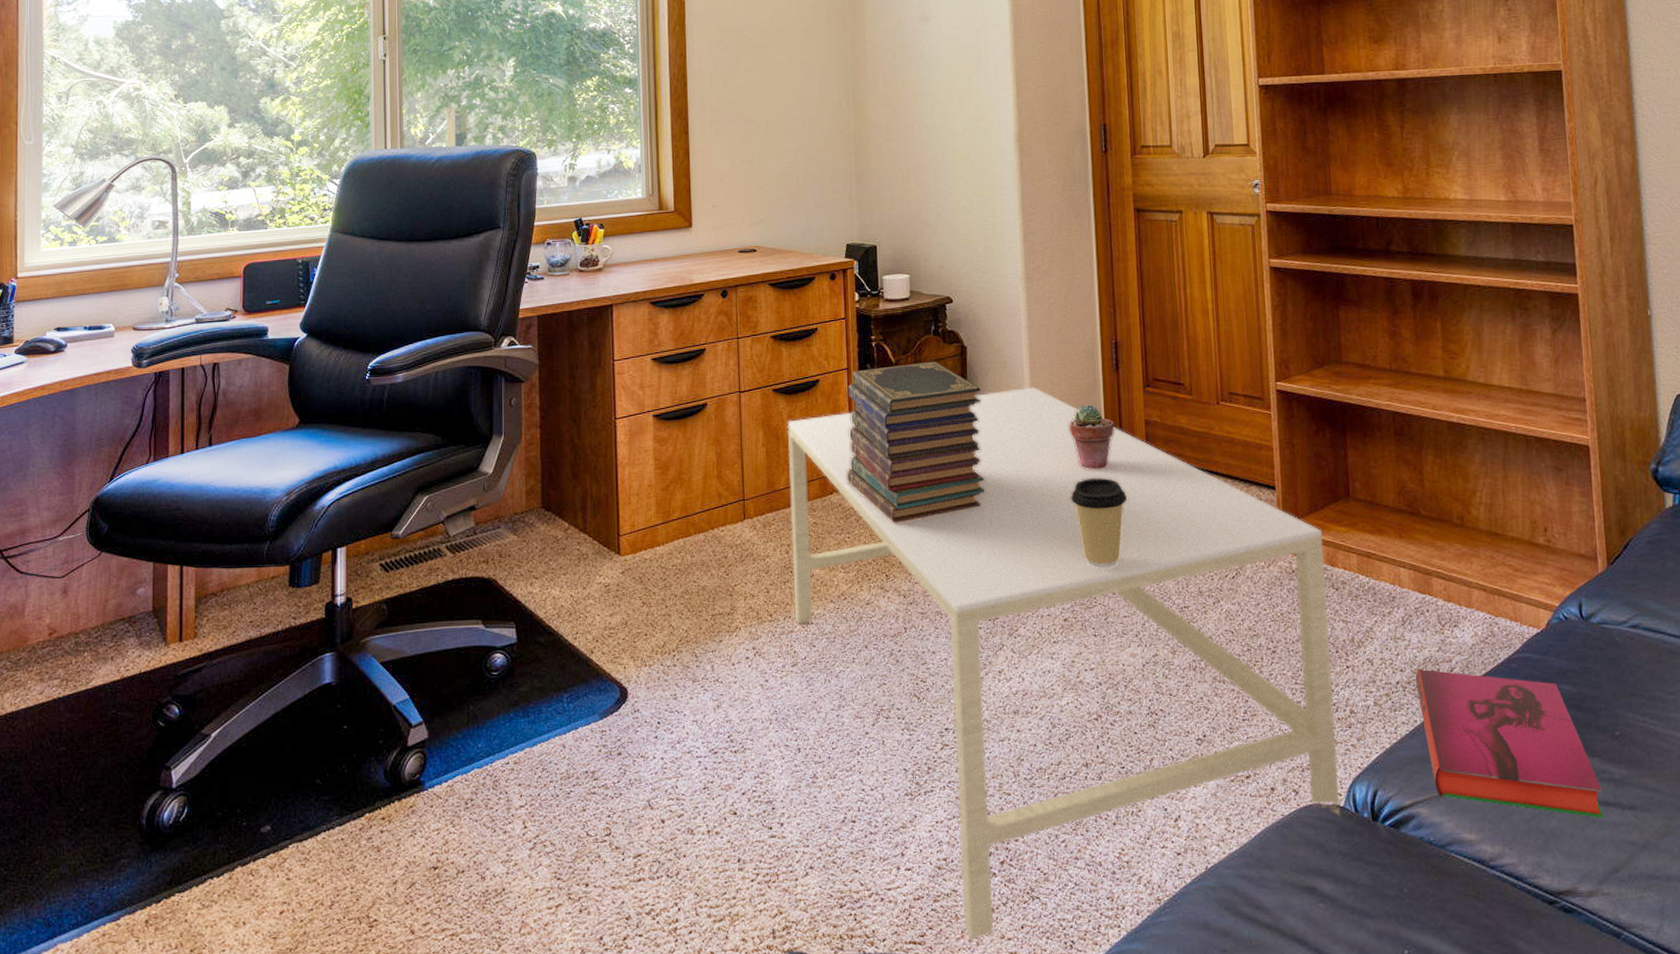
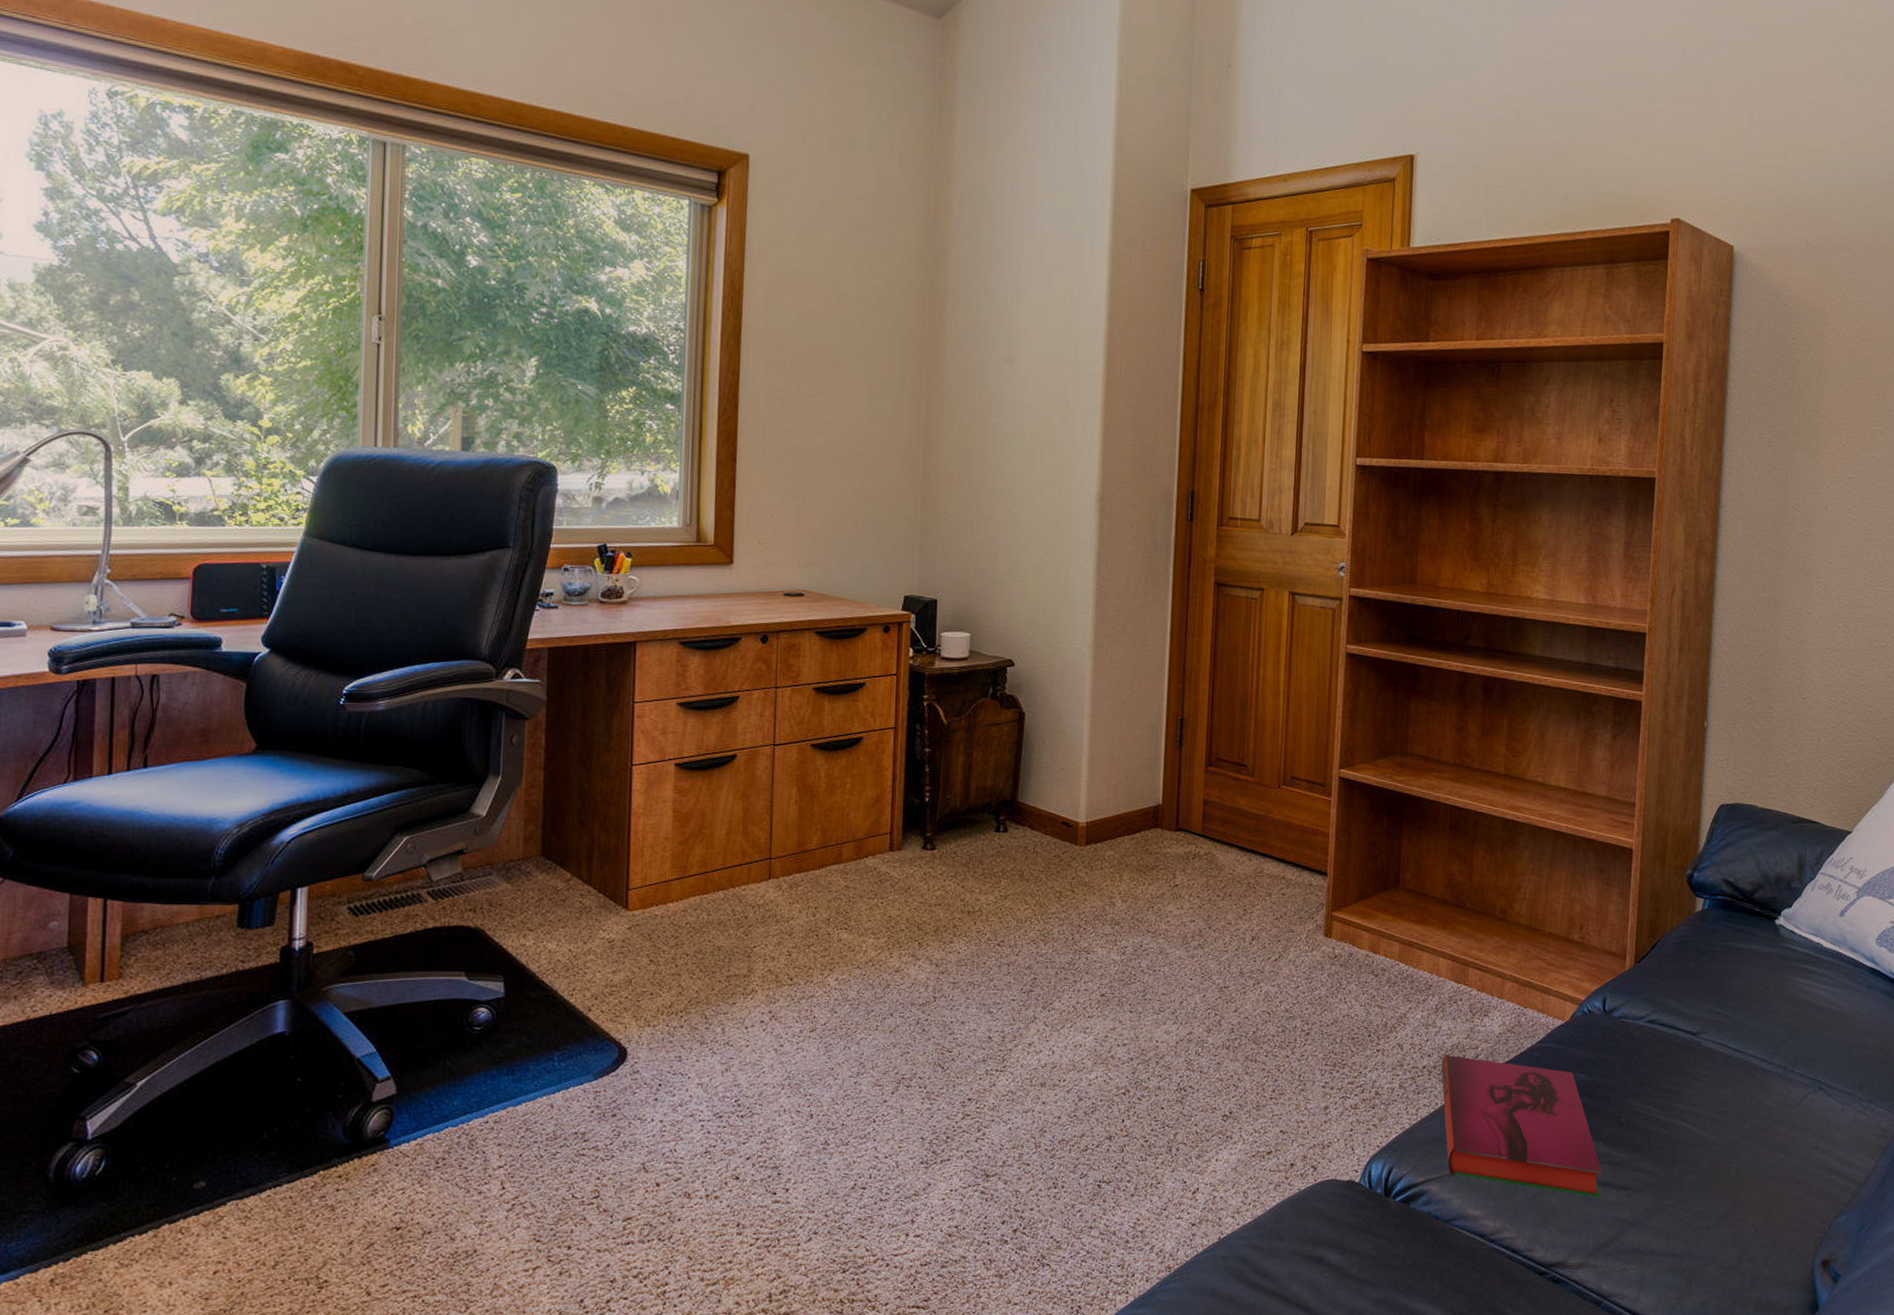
coffee table: present [787,387,1340,940] -> none [818,758,1368,1305]
book stack: present [846,361,986,523] -> none [884,725,1036,891]
potted succulent: present [1068,404,1115,470] -> none [1124,780,1172,847]
coffee cup: present [1070,477,1128,569] -> none [1119,854,1178,946]

